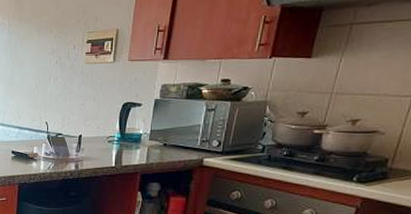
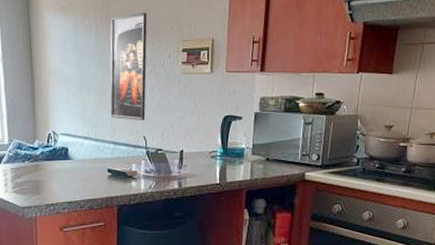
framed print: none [17,8,56,108] -> present [110,13,147,121]

